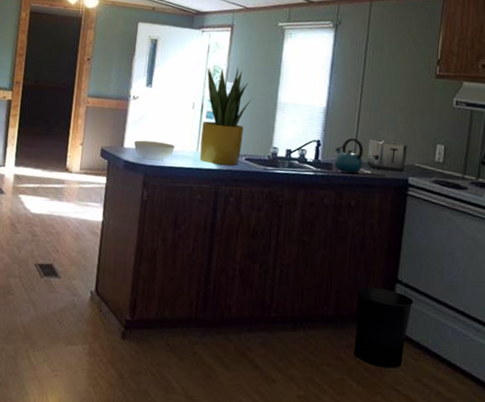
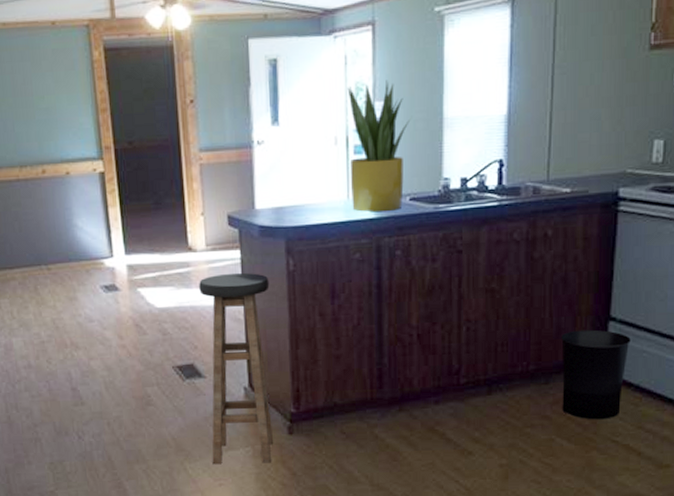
bar stool: none [53,194,126,362] -> present [199,272,274,465]
bowl: present [134,140,175,161] -> none [267,195,320,220]
kettle: present [334,137,364,174] -> none [522,149,560,196]
toaster: present [367,138,407,173] -> none [564,144,616,185]

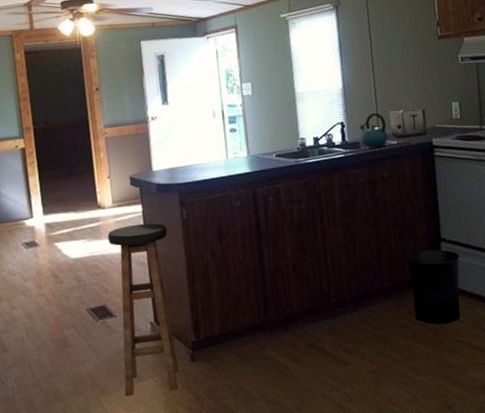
planter: present [347,80,411,213] -> none [220,67,271,168]
kettle: none [522,149,560,196] -> present [359,112,388,148]
toaster: none [564,144,616,185] -> present [389,107,427,138]

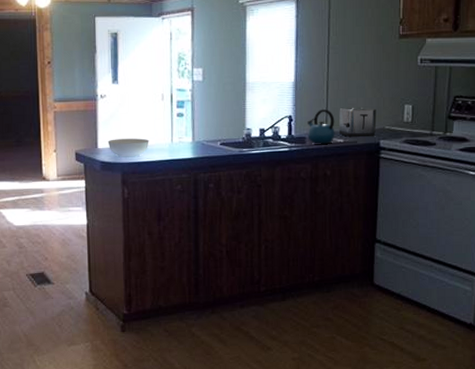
bar stool: present [108,223,179,396] -> none [51,198,109,358]
bowl: none [162,157,205,178] -> present [107,138,149,158]
waste bin: present [406,249,461,325] -> none [339,249,392,322]

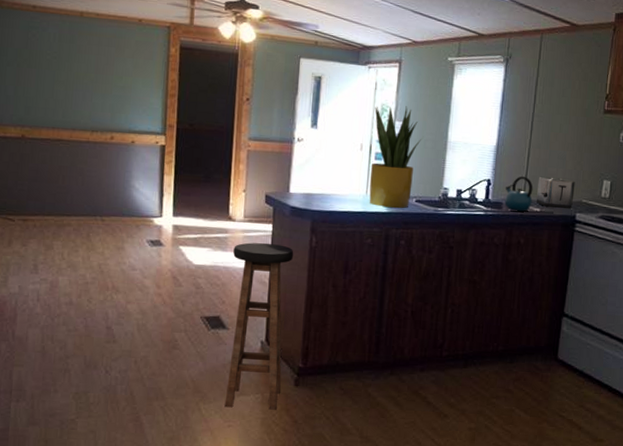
bar stool: none [51,198,109,358] -> present [224,242,294,410]
bowl: present [107,138,149,158] -> none [300,184,344,206]
planter: none [172,52,221,154] -> present [369,106,422,209]

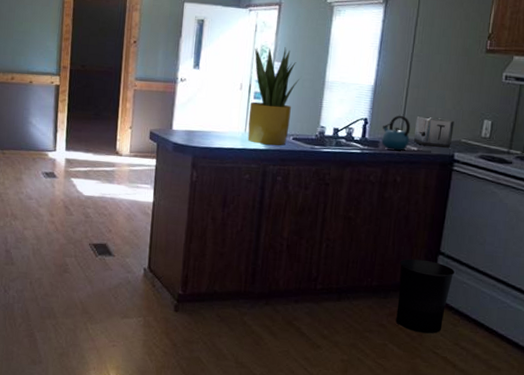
bar stool: present [224,242,294,410] -> none [110,176,176,333]
waste bin: none [522,321,578,397] -> present [396,258,455,334]

